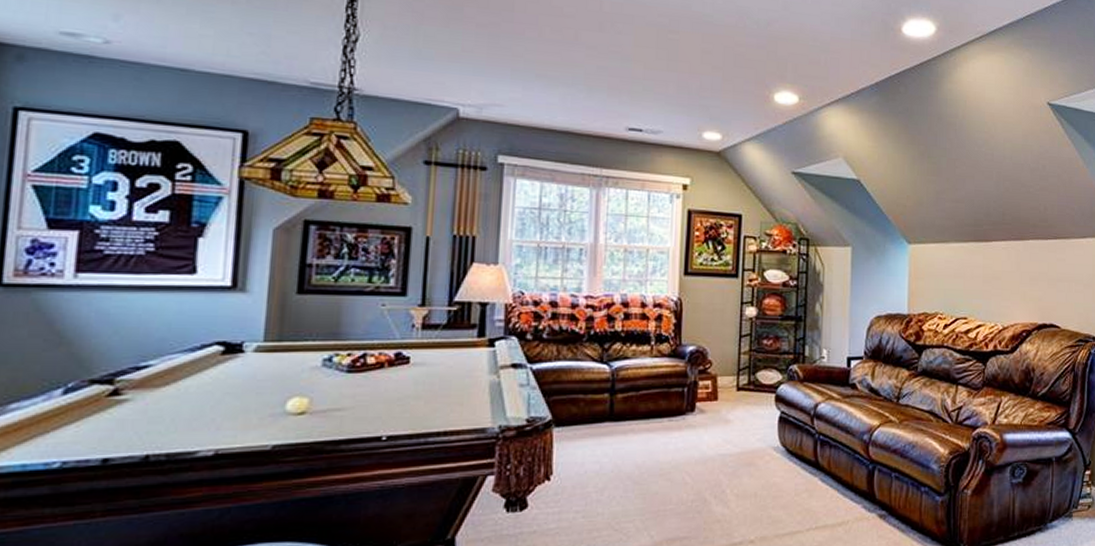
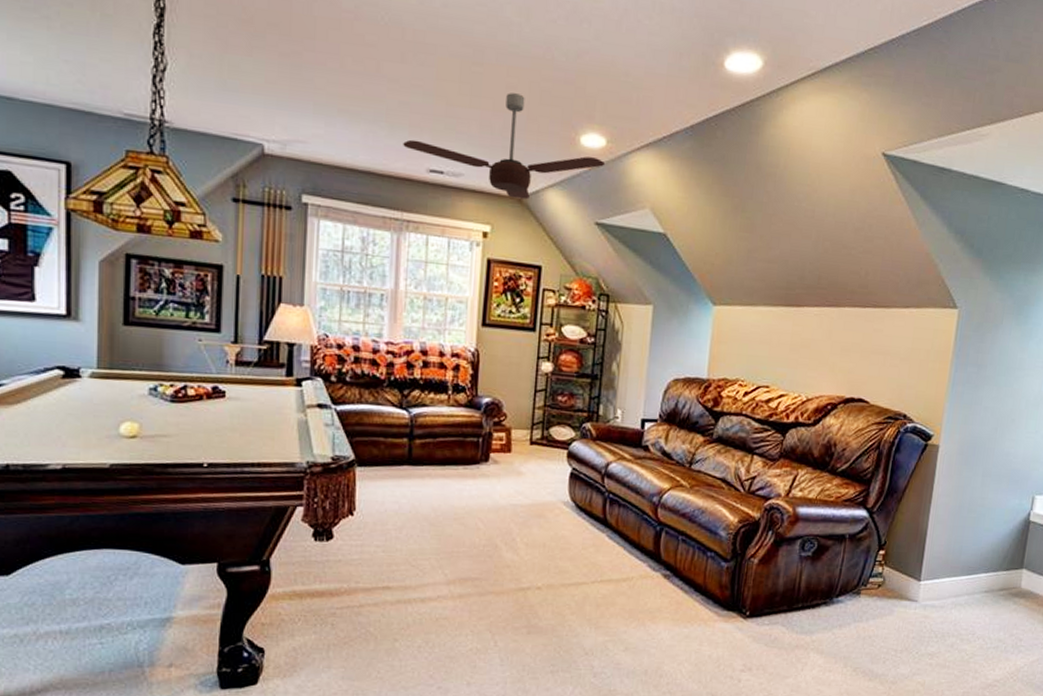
ceiling fan: none [602,57,799,153] -> present [403,92,606,200]

